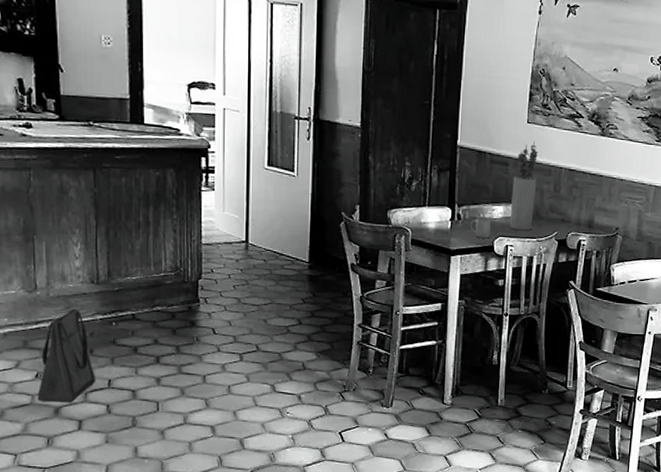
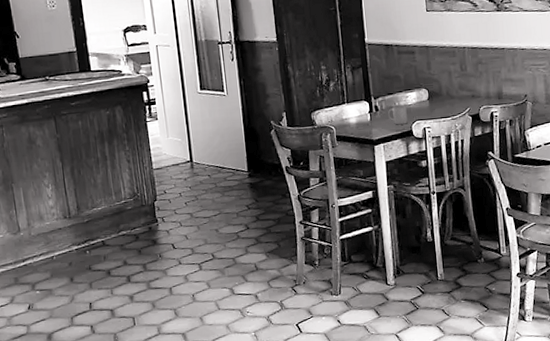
shopping bag: present [37,308,97,403] -> none [31,243,79,330]
vase: present [509,140,538,231] -> none [421,26,446,113]

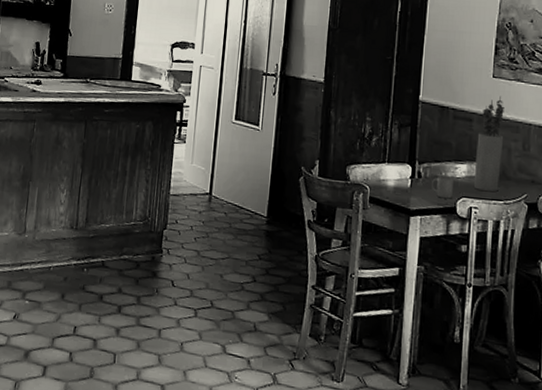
vase: none [421,26,446,113] -> present [473,95,504,193]

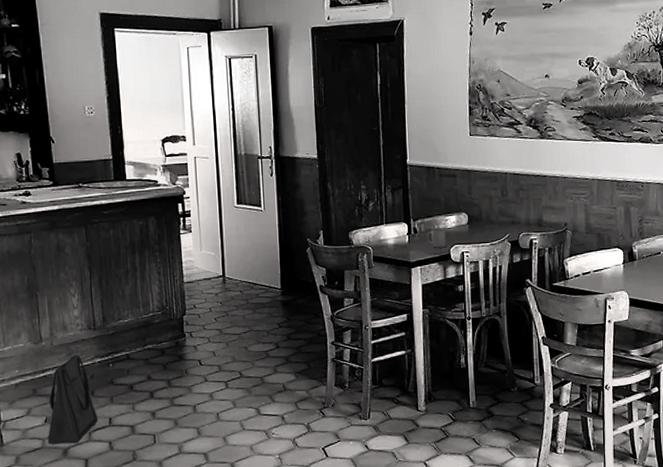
shopping bag: none [12,252,64,347] -> present [47,354,99,444]
vase: present [473,95,504,193] -> none [462,151,485,237]

